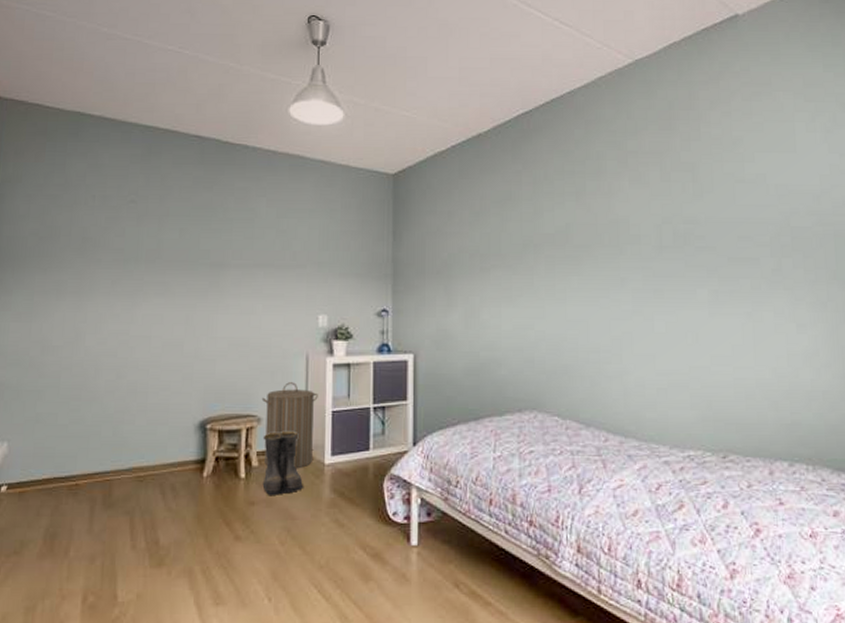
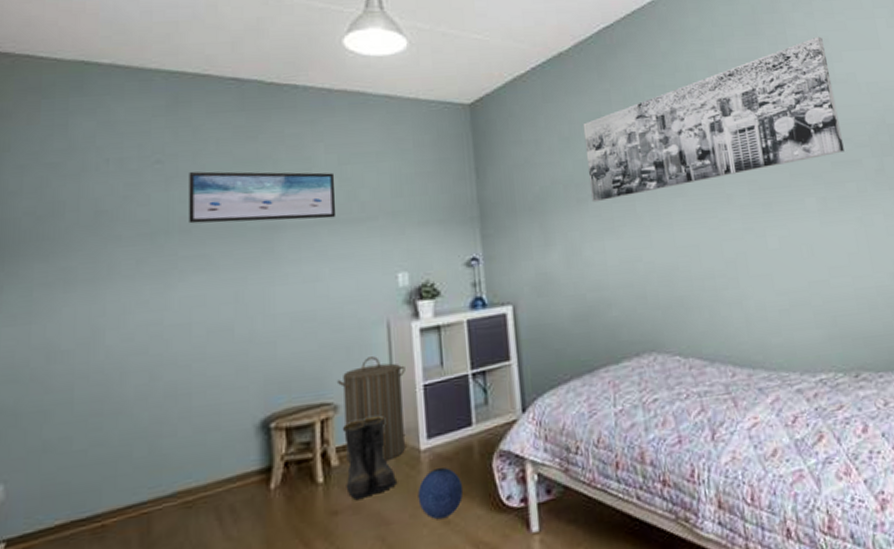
wall art: none [153,213,273,262] -> present [189,171,337,224]
ball: none [319,480,357,522] -> present [418,467,464,520]
wall art: none [493,135,743,273] -> present [582,36,845,203]

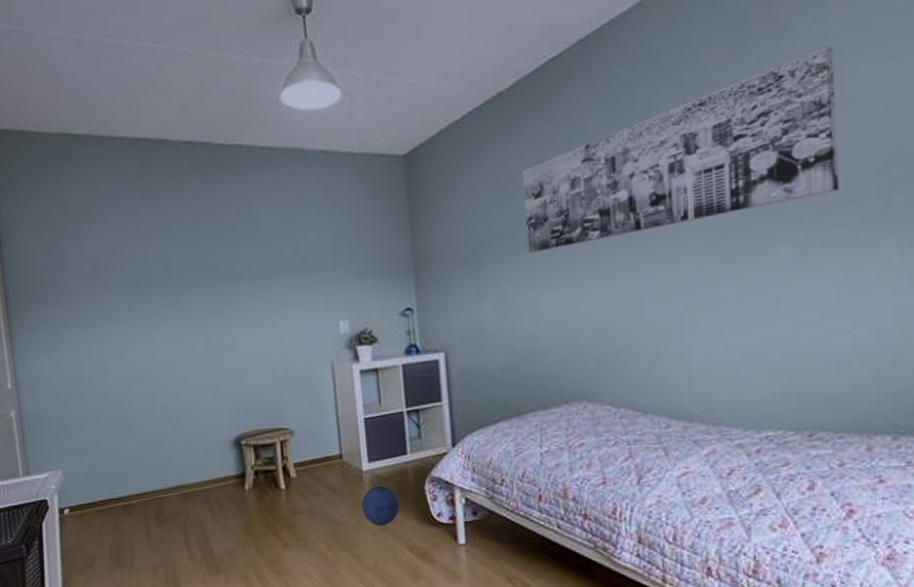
wall art: present [189,171,337,224] -> none [159,229,283,277]
laundry hamper: present [336,356,405,463] -> none [291,392,350,478]
boots: present [342,415,398,499] -> none [297,440,345,504]

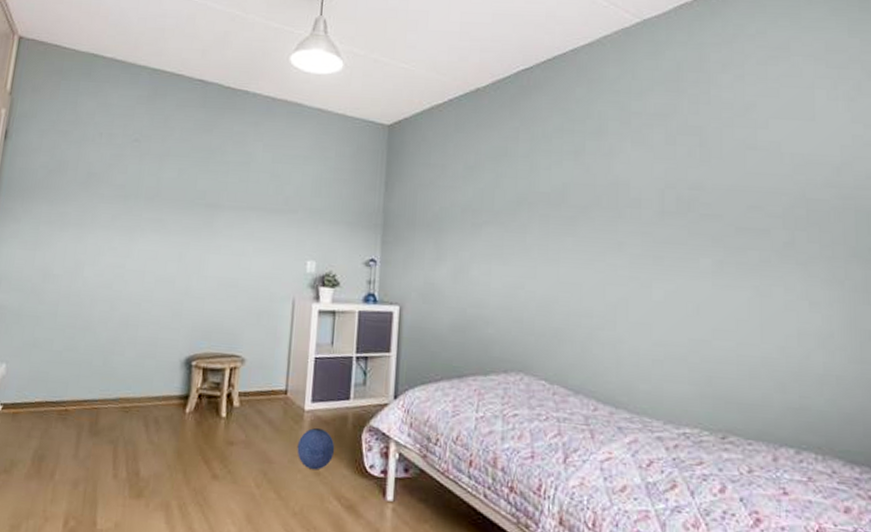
wall art: present [521,45,839,254] -> none [485,100,753,229]

